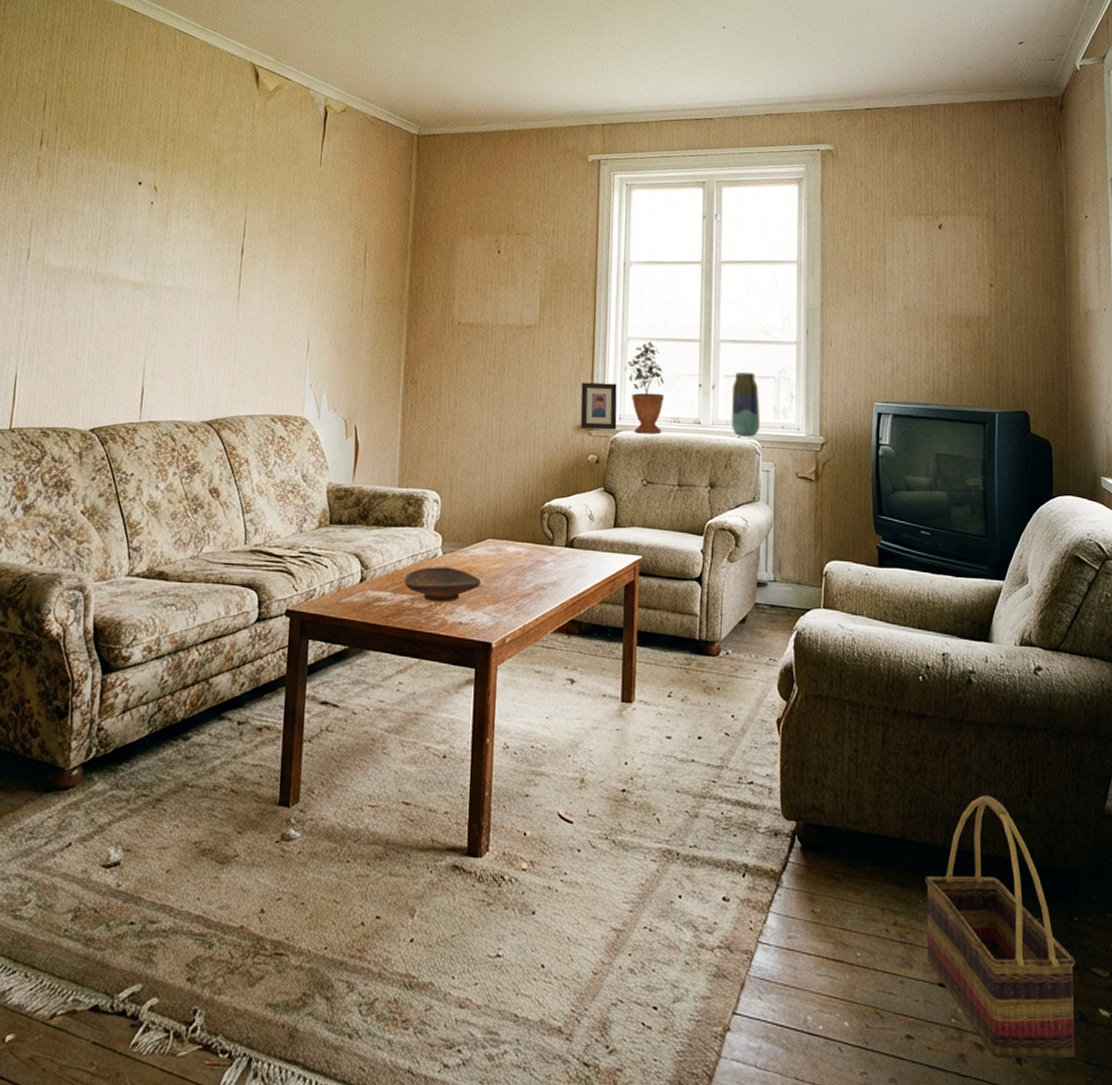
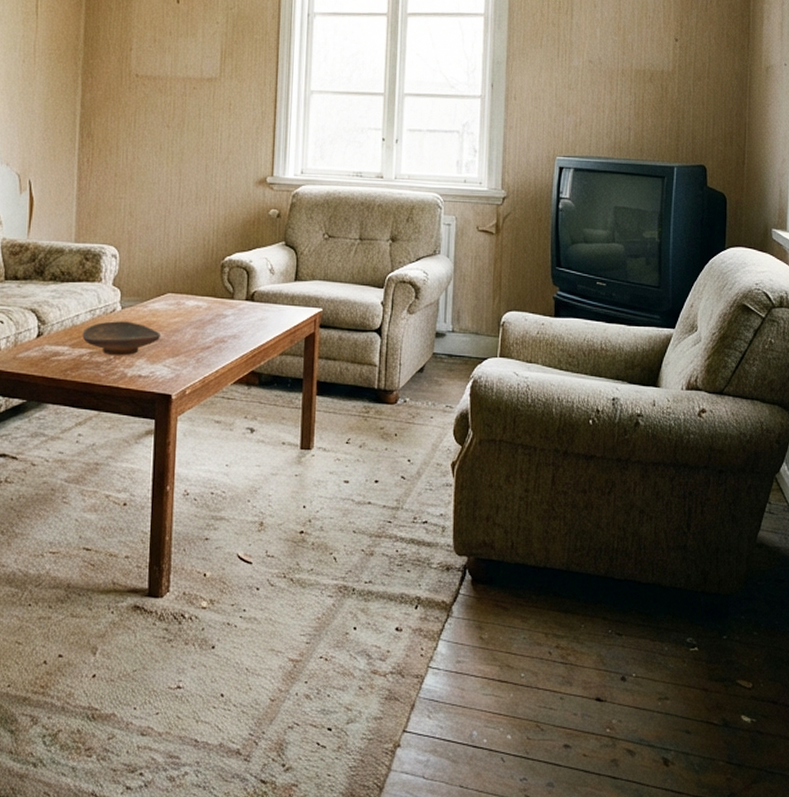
picture frame: present [580,382,617,430] -> none [261,136,300,184]
potted plant: present [624,340,665,434] -> none [306,94,348,188]
vase: present [731,371,760,437] -> none [413,126,443,191]
basket: present [925,795,1076,1059] -> none [587,529,723,762]

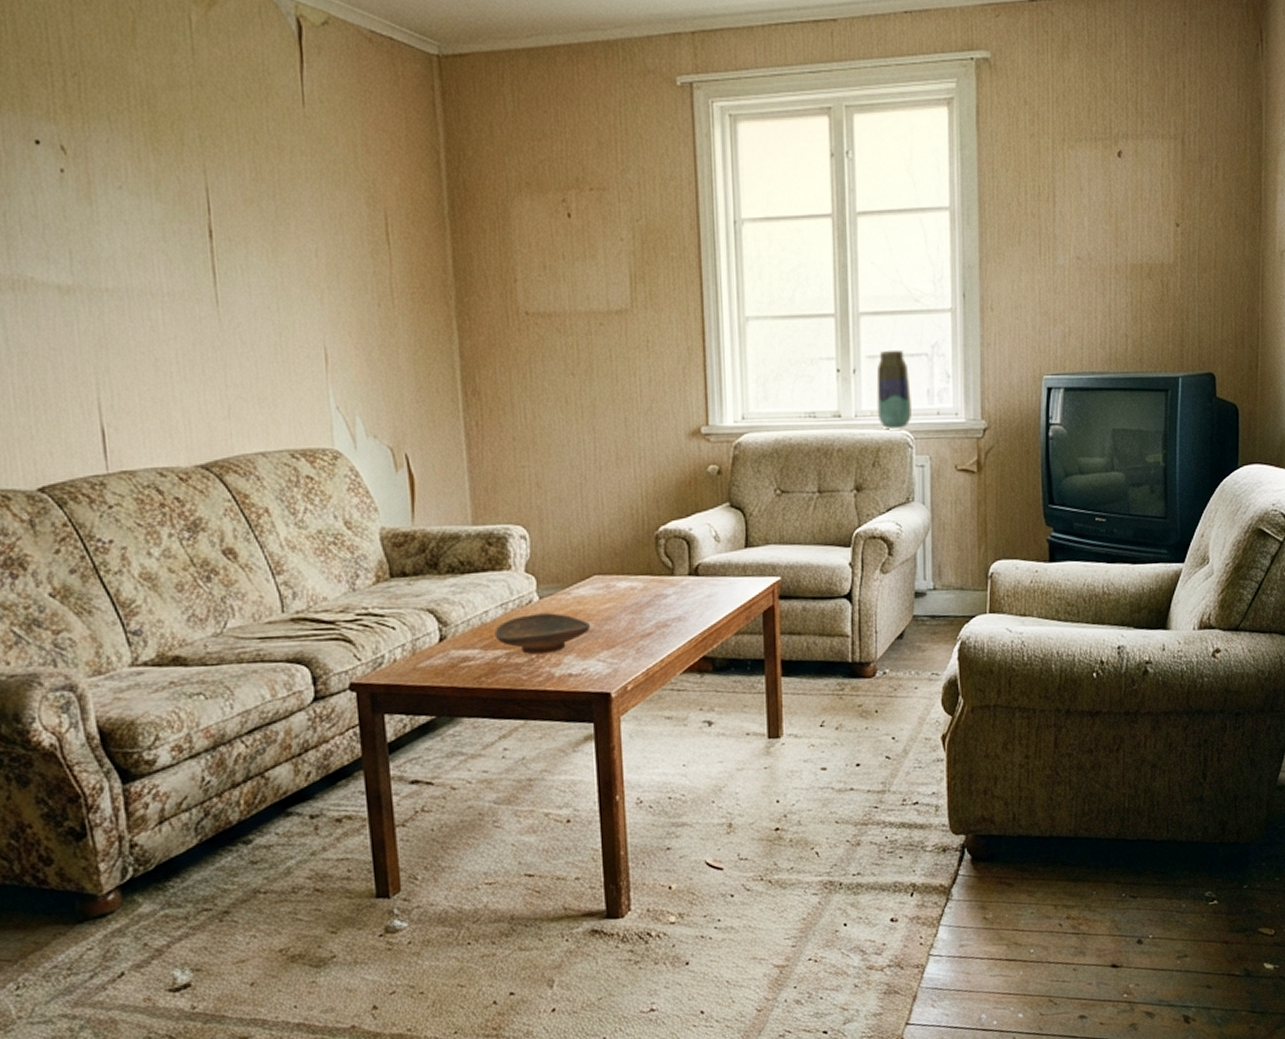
vase: none [413,126,443,191] -> present [876,349,911,429]

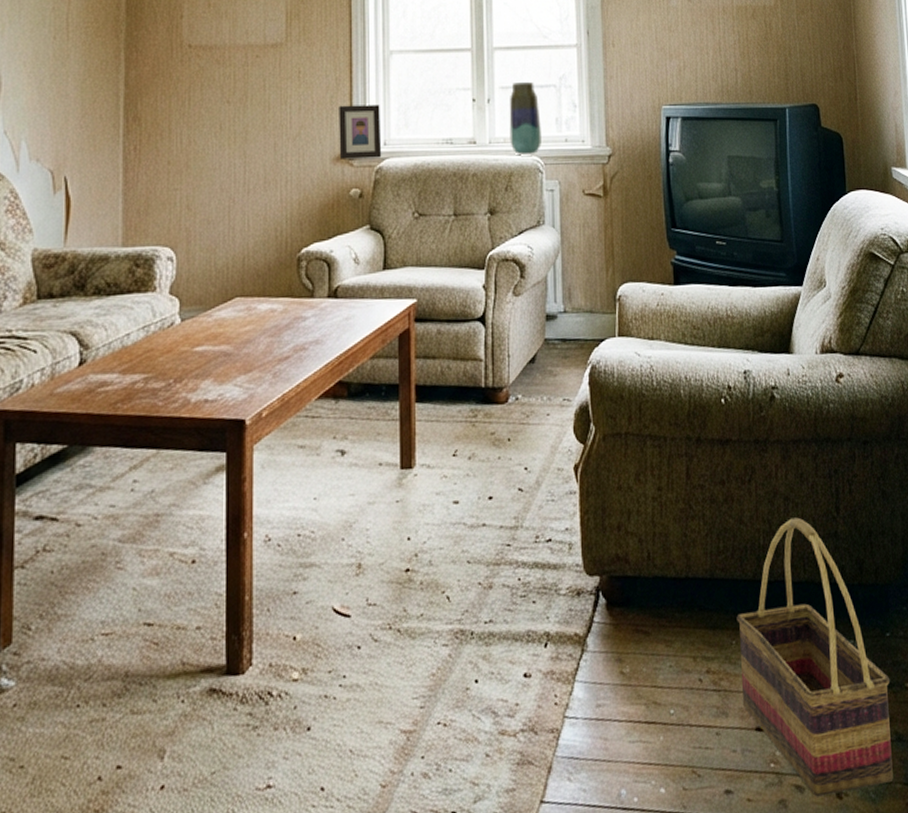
decorative bowl: present [494,613,591,655] -> none [134,335,230,380]
picture frame: none [692,376,740,434] -> present [339,104,382,159]
basket: none [1098,783,1244,1022] -> present [736,517,893,797]

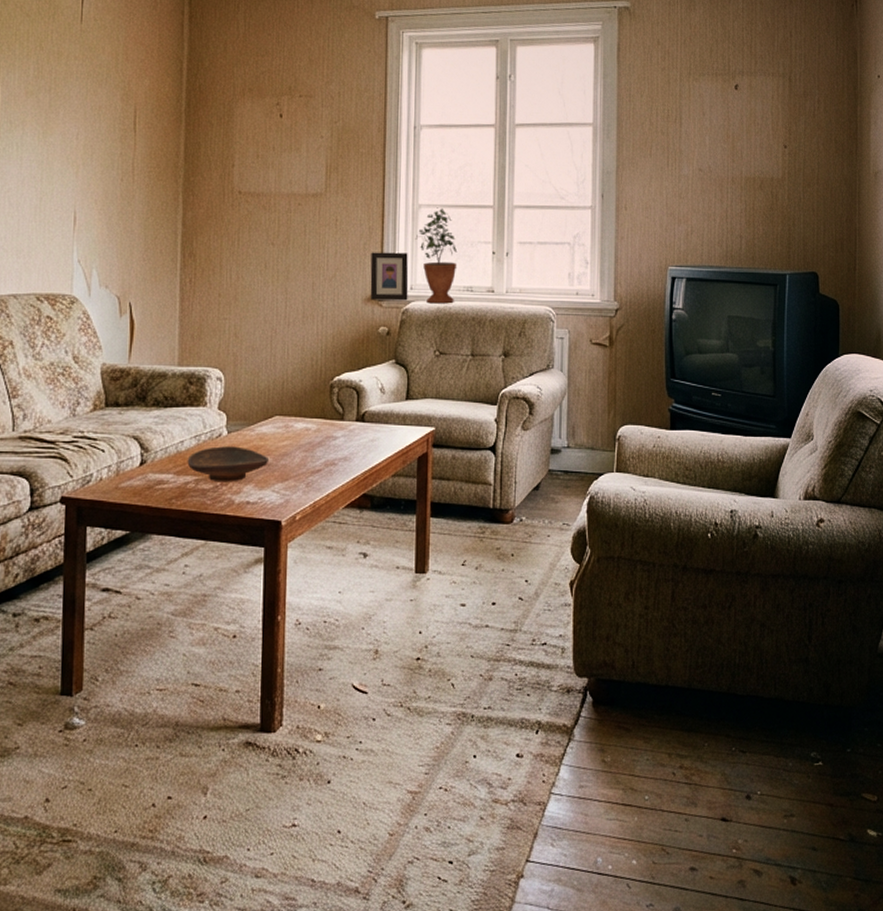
decorative bowl: none [134,335,230,380] -> present [187,446,270,483]
potted plant: none [387,53,435,160] -> present [415,207,458,304]
vase: present [509,81,541,155] -> none [525,238,555,304]
basket: present [736,517,893,797] -> none [710,642,848,881]

